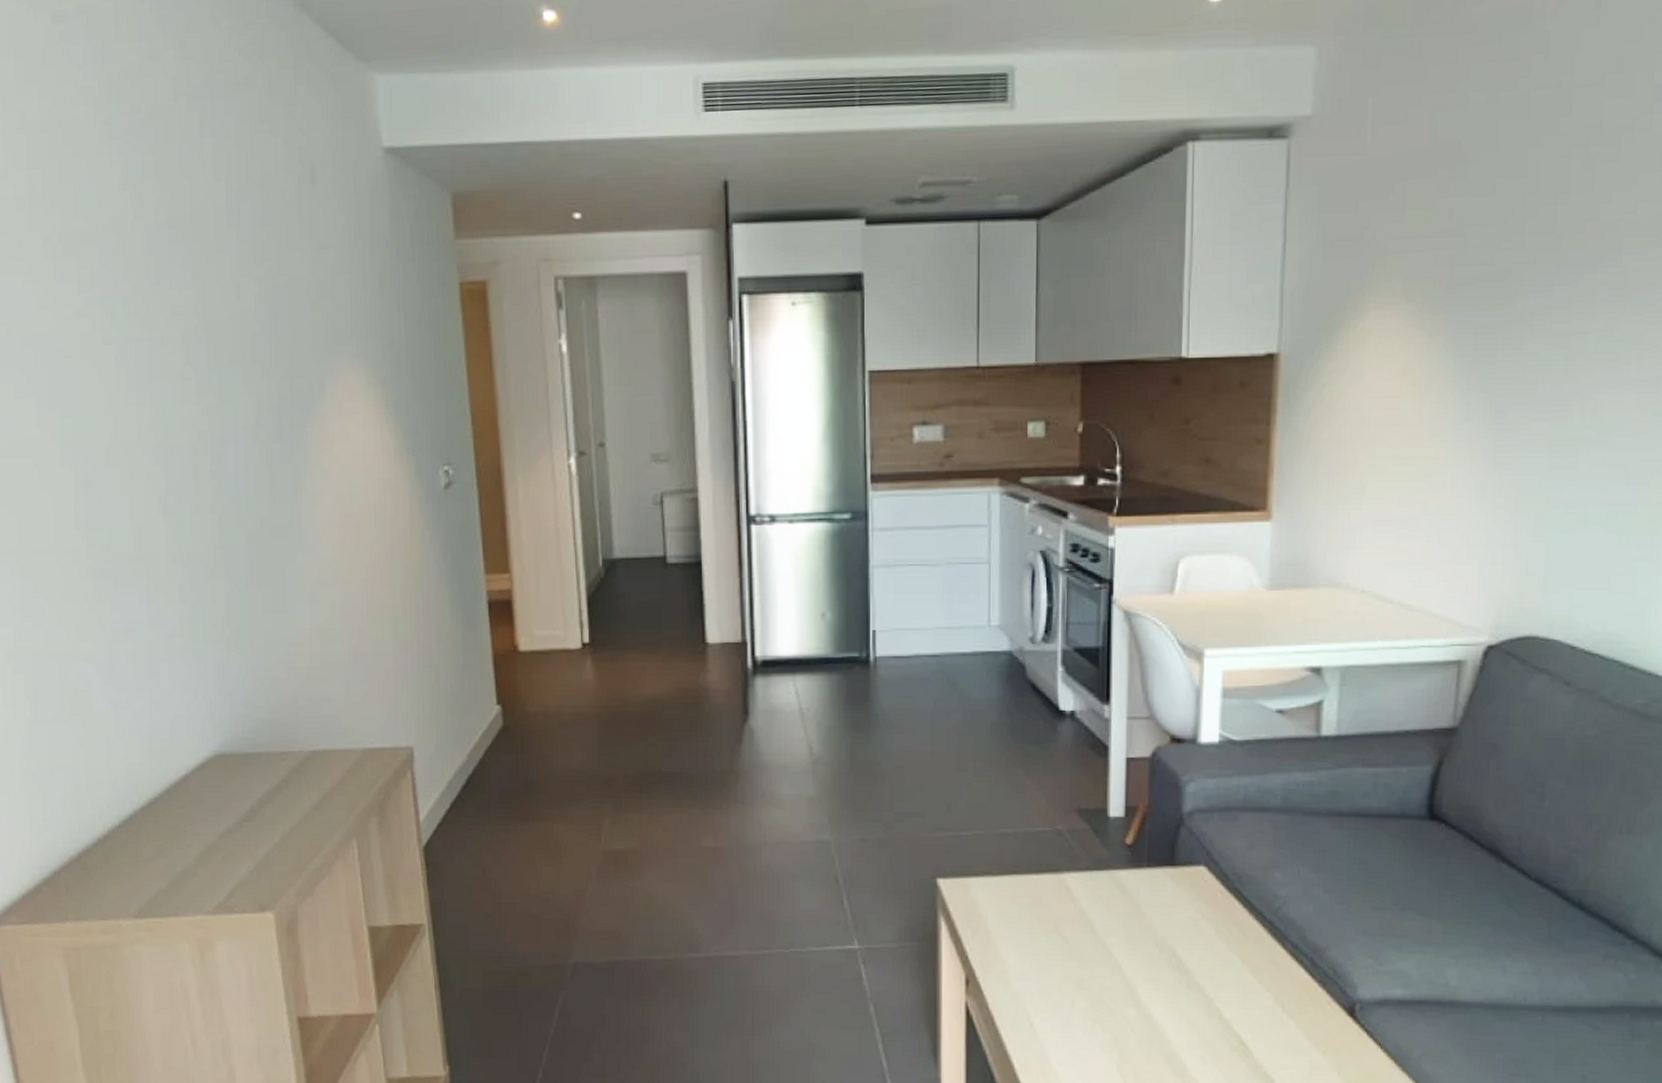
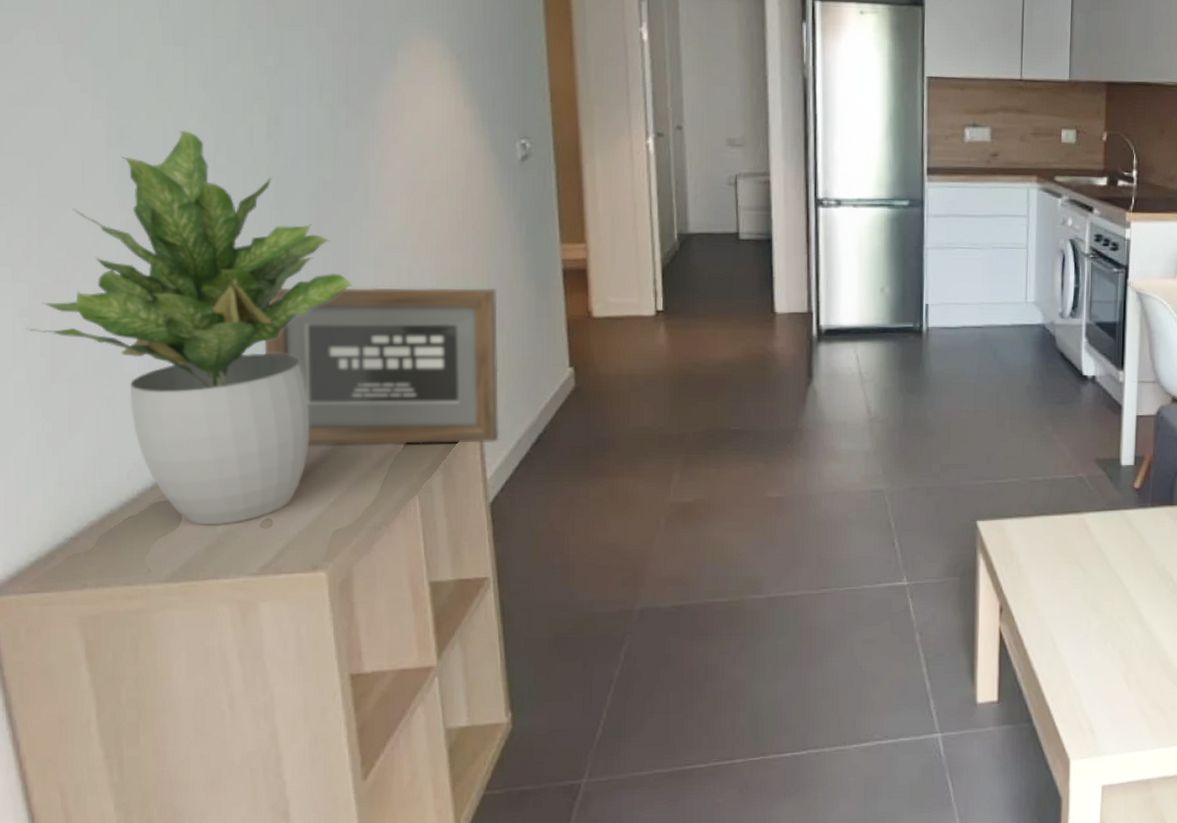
potted plant: none [13,474,290,864] -> present [26,131,352,526]
picture frame: none [213,622,431,785] -> present [264,287,499,445]

